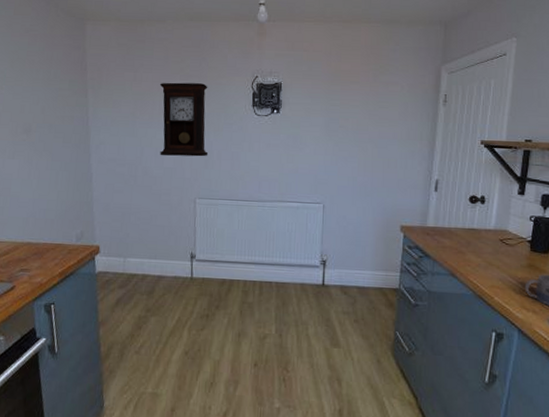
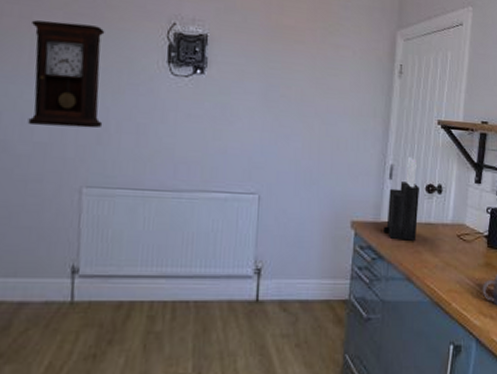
knife block: none [429,173,464,243] -> present [383,157,420,241]

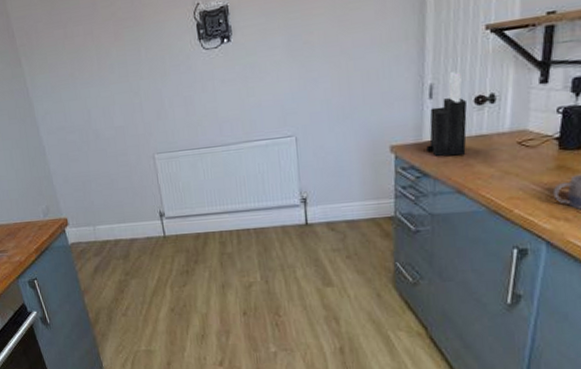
pendulum clock: present [27,20,105,129] -> none [92,25,159,115]

